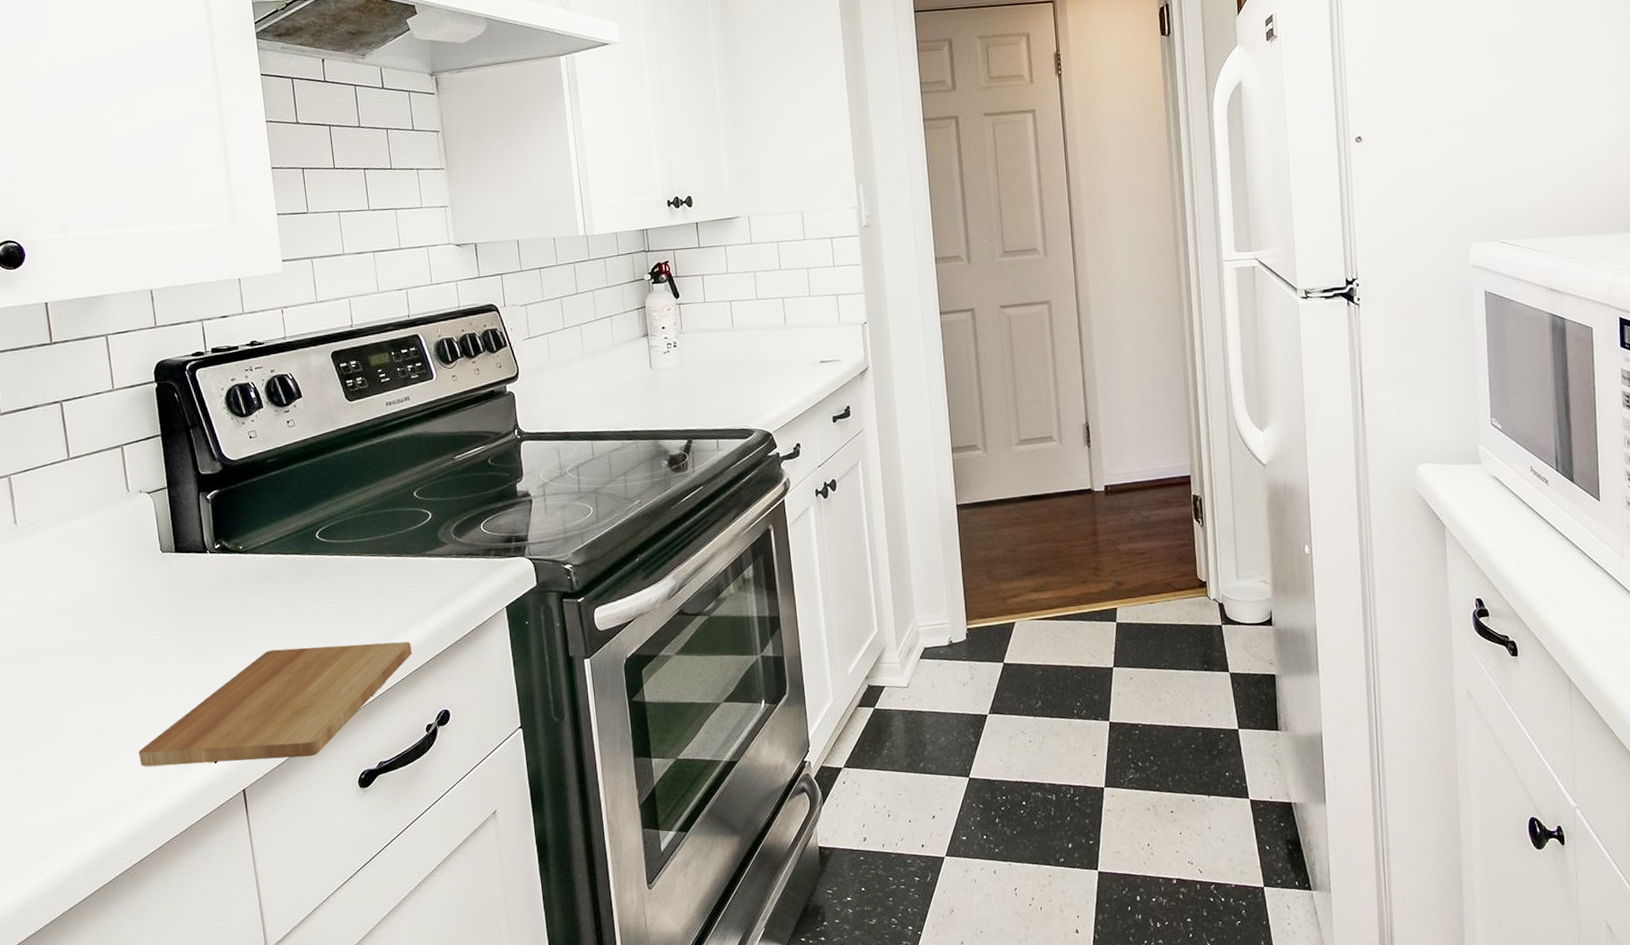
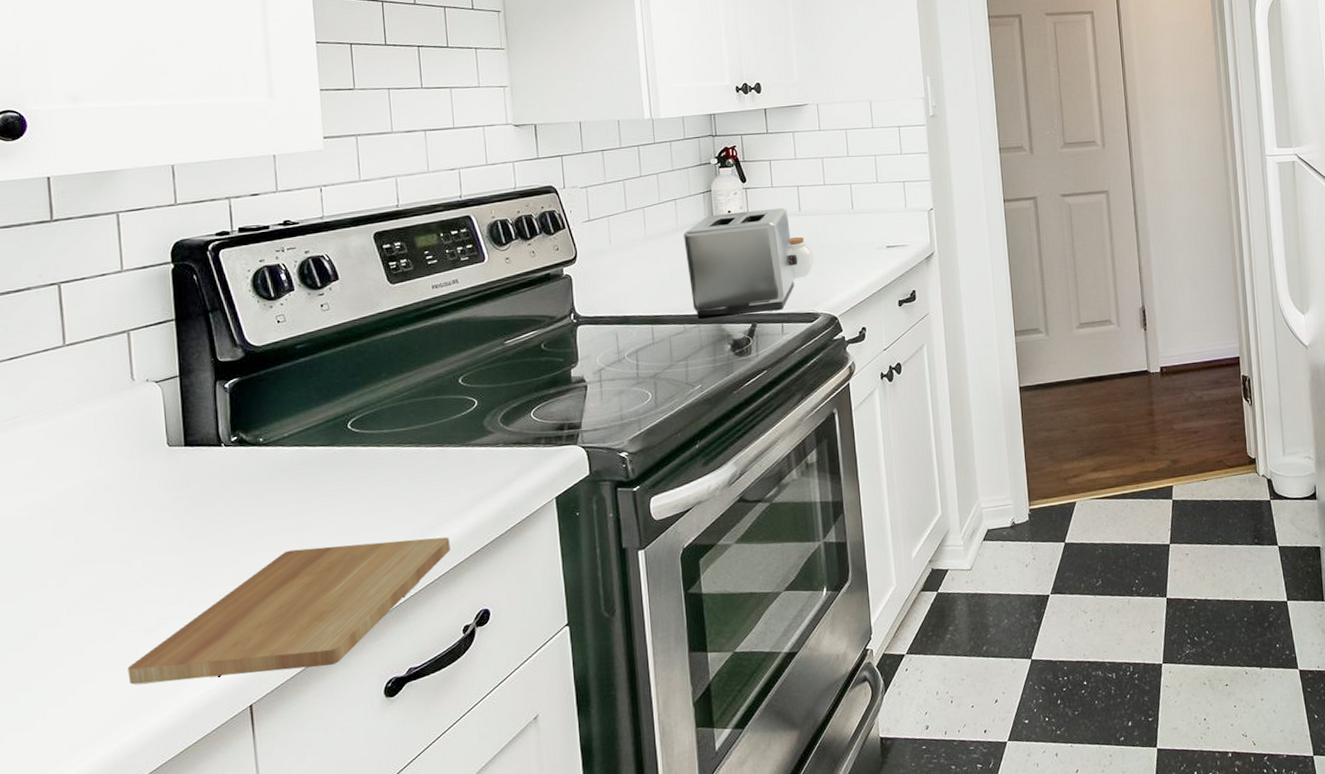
toaster: none [619,323,732,435] -> present [683,208,798,319]
jar: none [723,352,747,394] -> present [790,236,814,278]

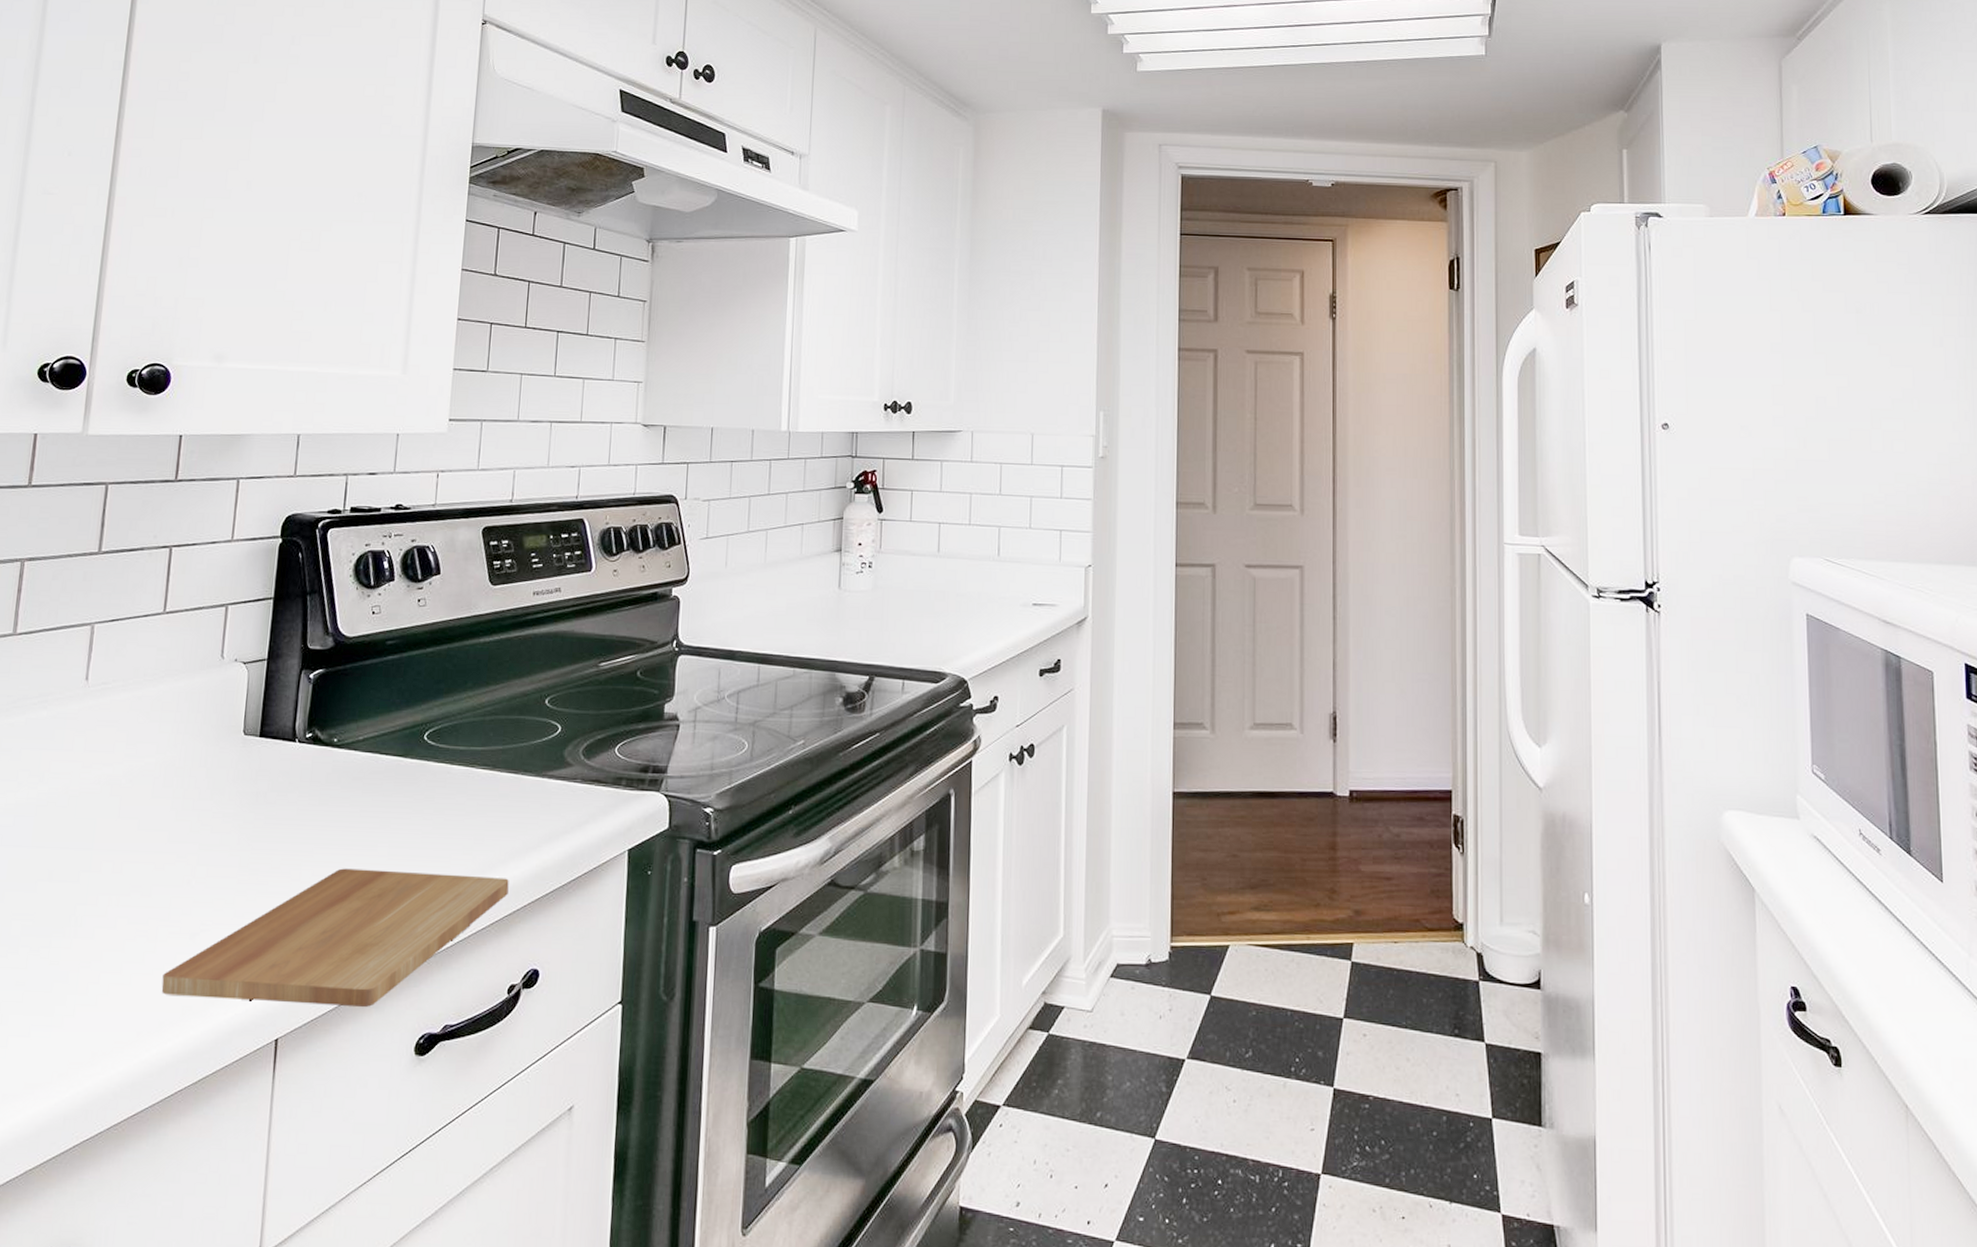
toaster: present [683,208,798,319] -> none [805,545,930,665]
jar: present [790,236,814,278] -> none [923,581,948,629]

